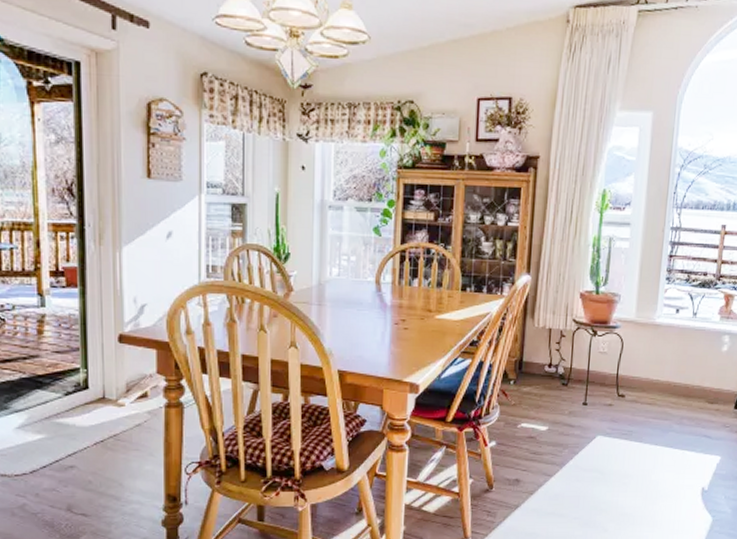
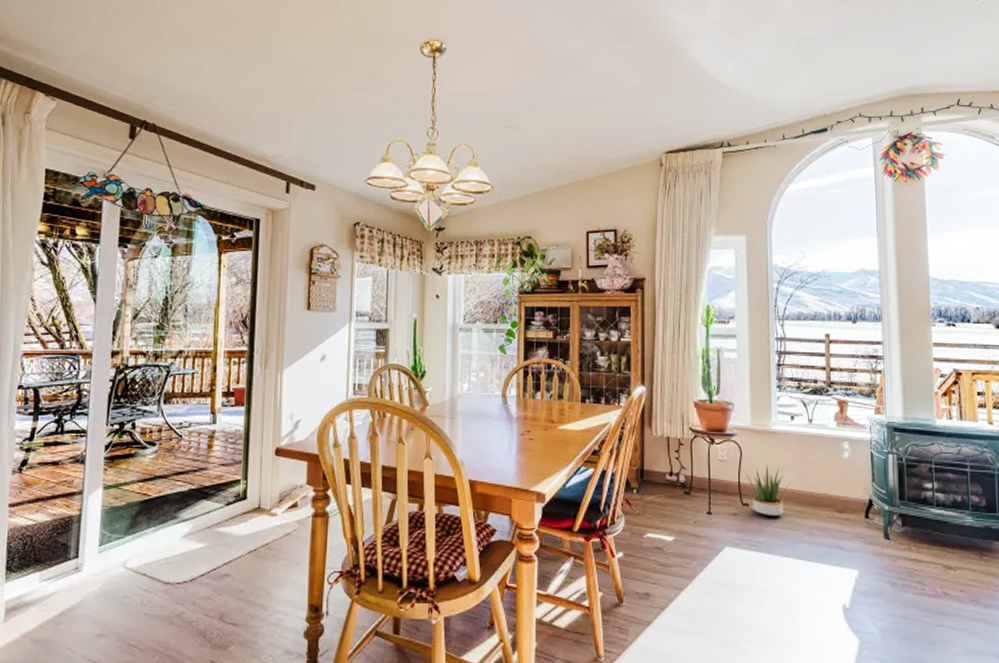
potted plant: none [622,357,668,407] -> present [742,464,791,517]

